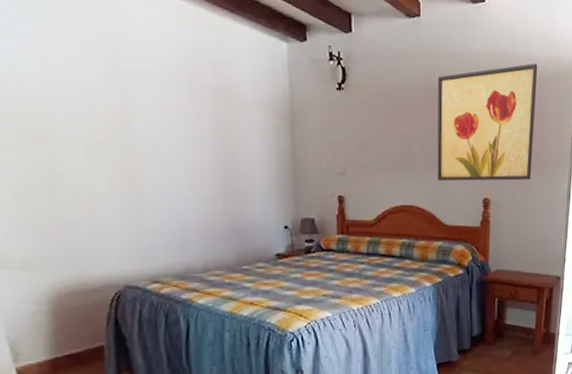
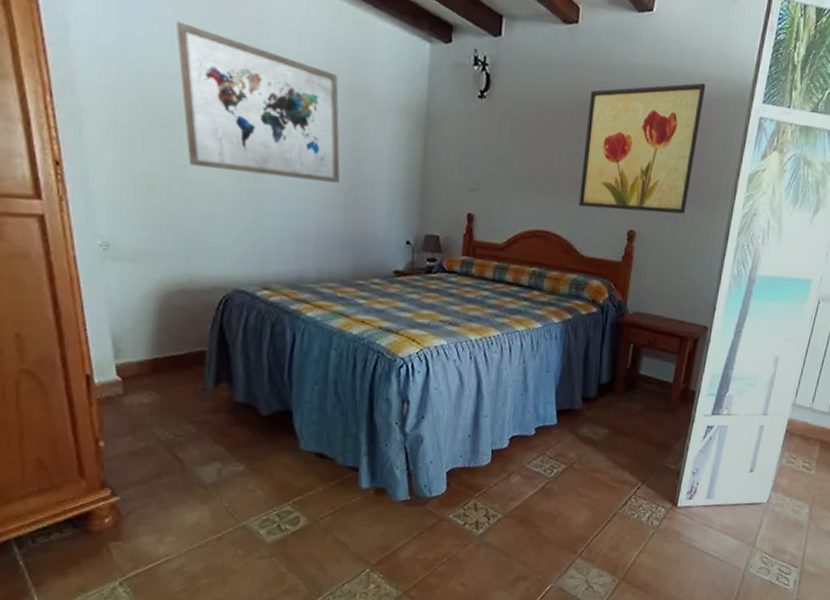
wall art: none [37,36,215,179] -> present [175,21,340,184]

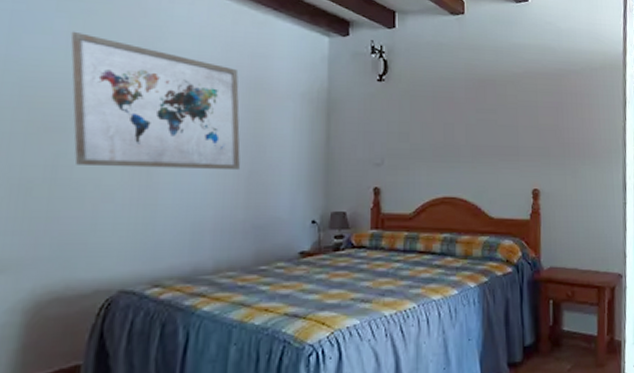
wall art: present [579,82,706,214] -> none [481,56,584,172]

